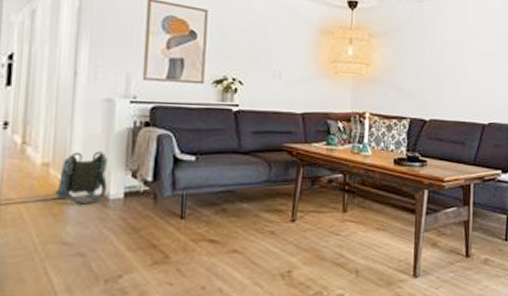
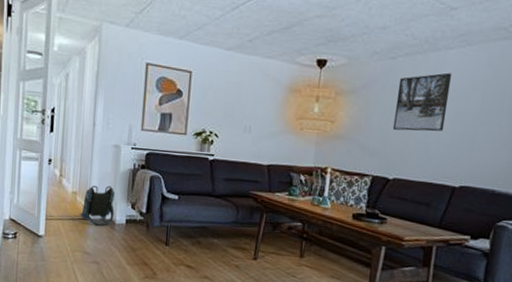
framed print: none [425,16,473,72] -> present [392,72,452,132]

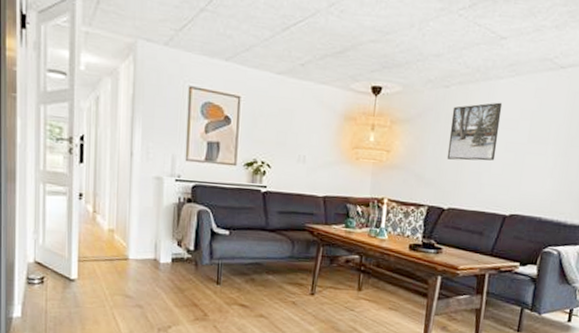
backpack: present [80,185,115,226] -> none [119,221,158,267]

